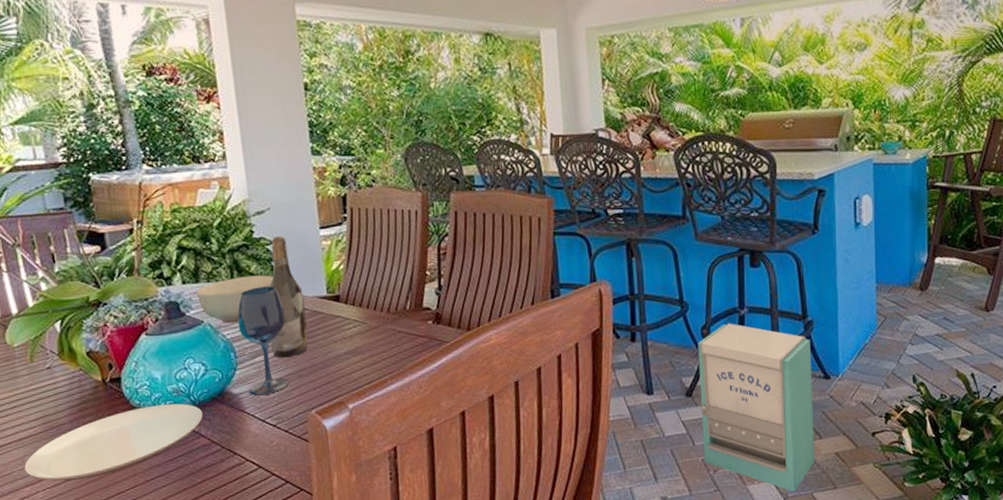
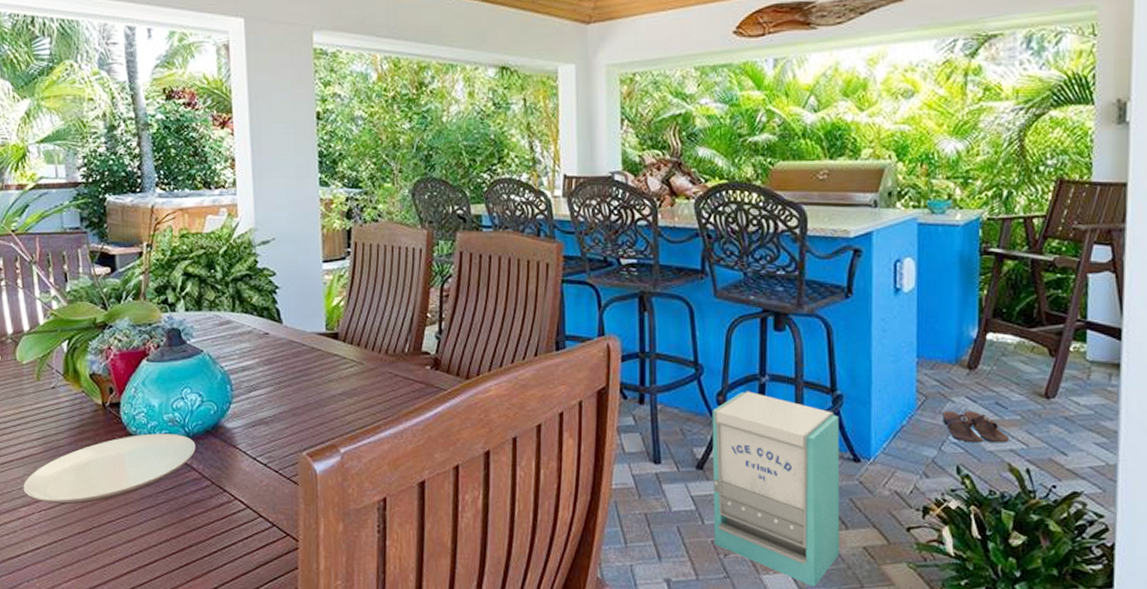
bowl: present [196,275,273,324] -> none [198,307,274,355]
wineglass: present [237,286,290,396] -> none [236,319,284,432]
wine bottle: present [270,235,308,358] -> none [266,267,304,394]
flip-flop: none [900,326,956,355] -> present [943,410,1009,443]

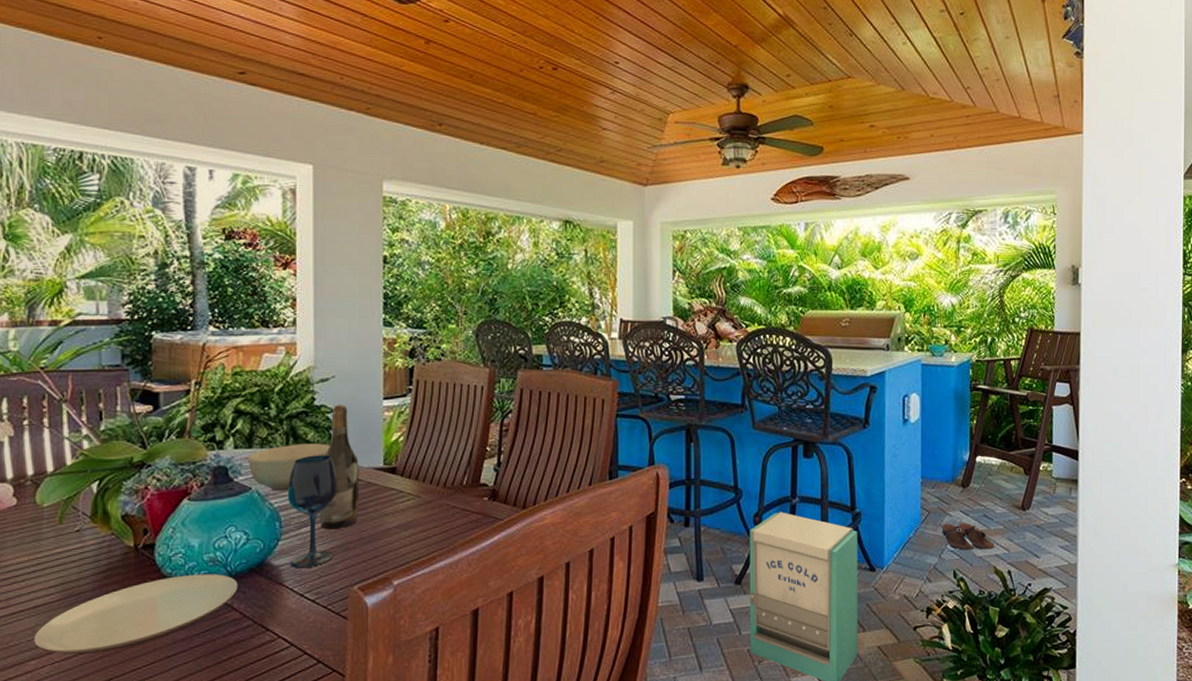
bowl: none [198,307,274,355] -> present [248,443,330,491]
wineglass: none [236,319,284,432] -> present [287,455,338,568]
wine bottle: none [266,267,304,394] -> present [319,404,359,530]

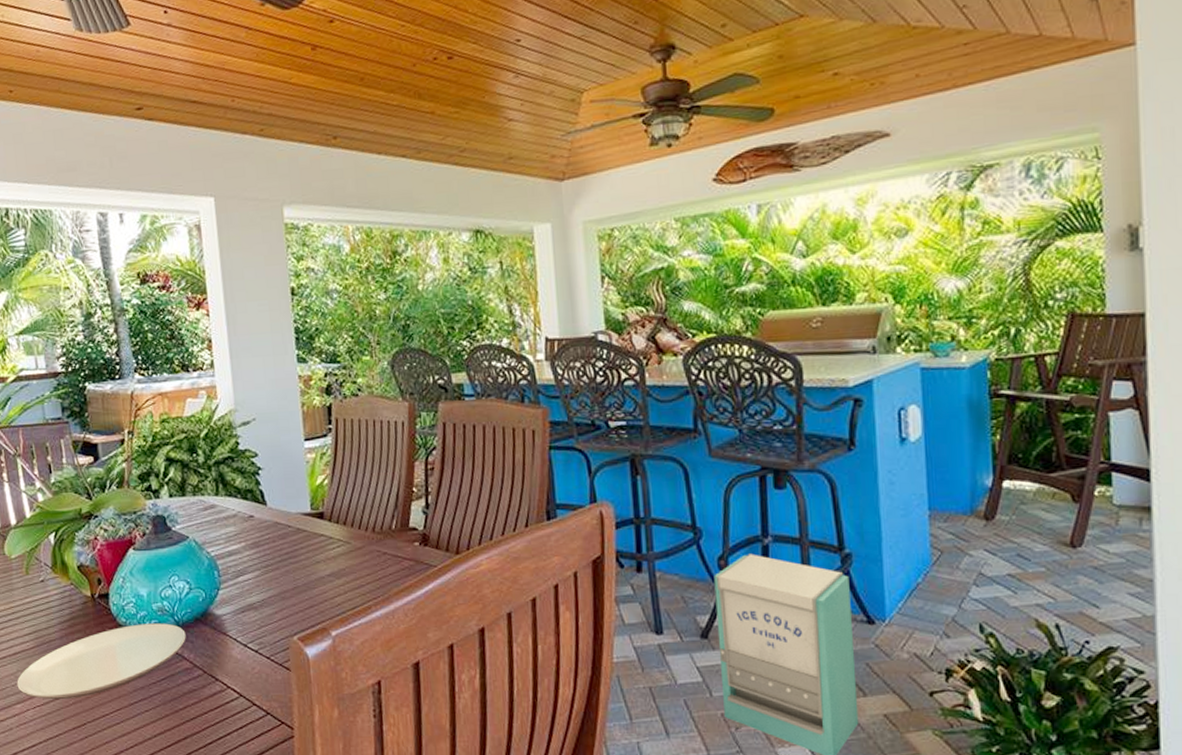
bowl: present [248,443,330,491] -> none [182,489,258,540]
wineglass: present [287,455,338,568] -> none [221,501,272,618]
wine bottle: present [319,404,359,530] -> none [253,447,291,578]
flip-flop: present [942,523,994,550] -> none [960,564,1034,599]

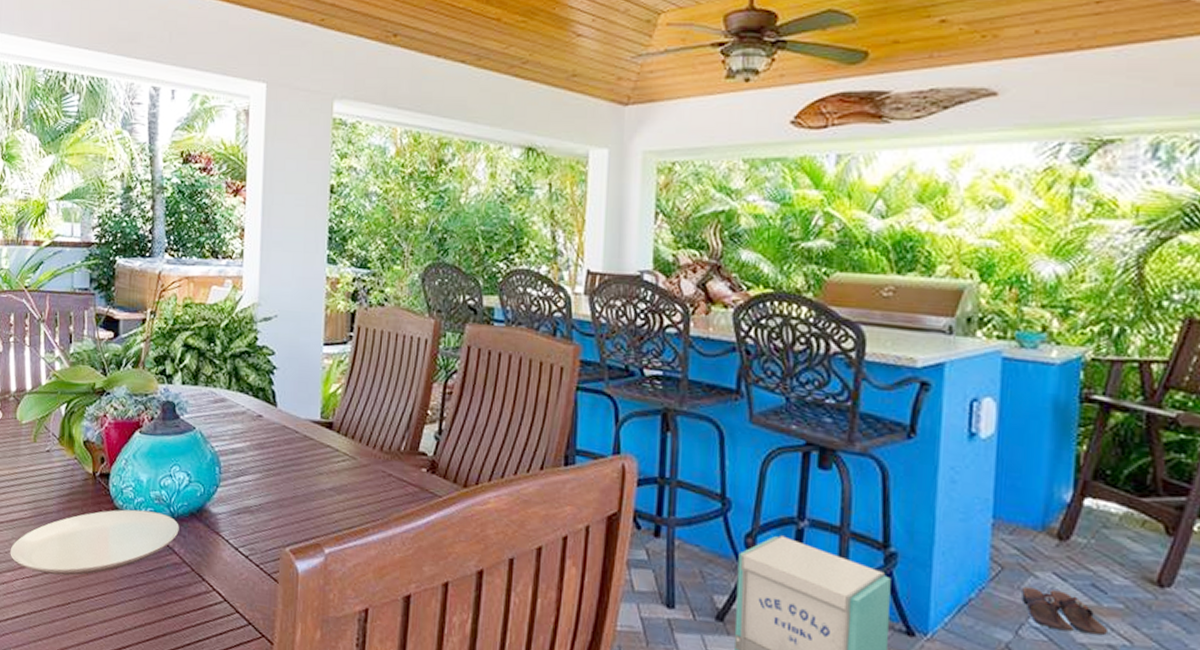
flip-flop: none [960,564,1034,599] -> present [1022,586,1107,636]

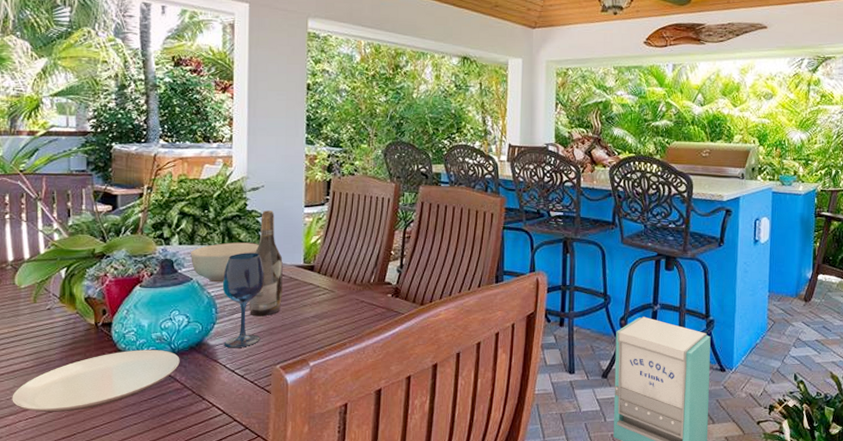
bowl: none [193,385,270,435] -> present [190,242,259,282]
wineglass: none [227,399,276,521] -> present [222,253,265,348]
wine bottle: none [256,346,297,483] -> present [248,209,283,317]
flip-flop: present [1022,586,1107,636] -> none [785,332,832,357]

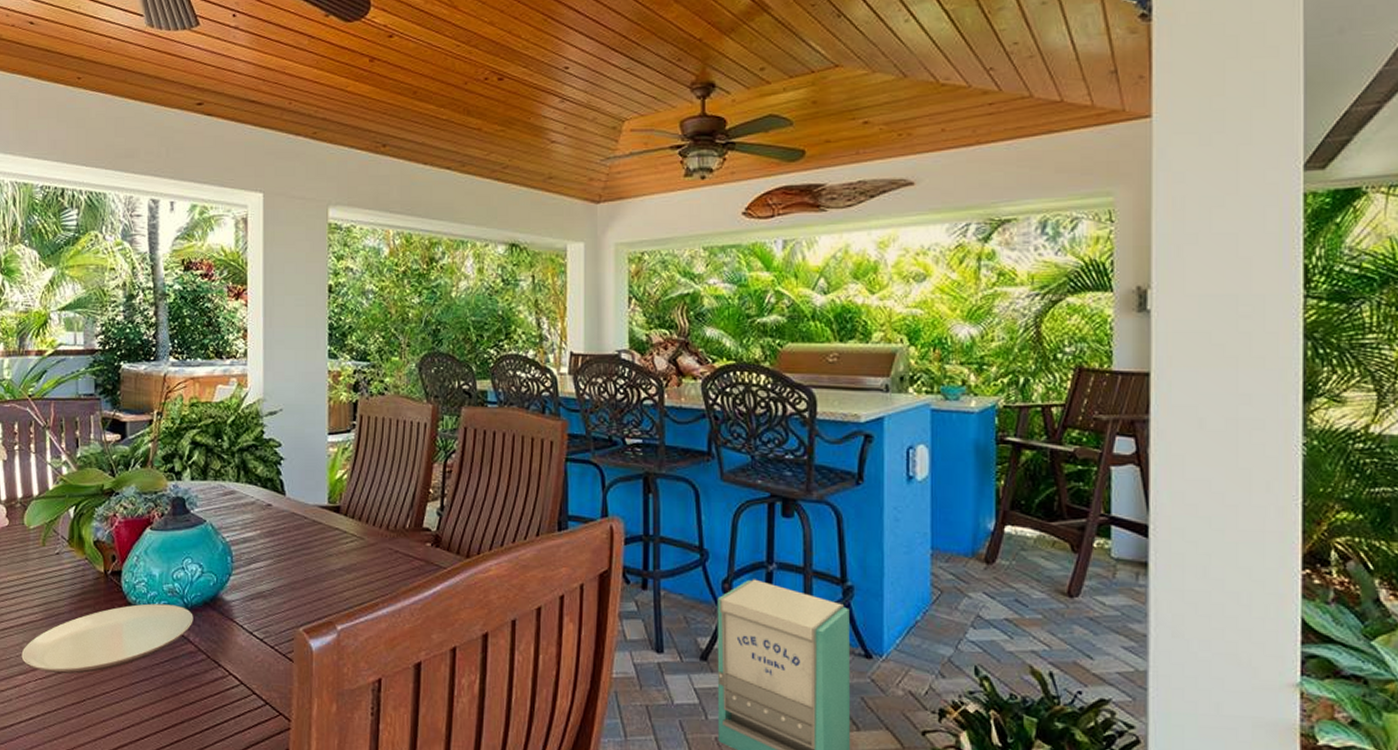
bowl: present [190,242,259,282] -> none [203,477,278,525]
wineglass: present [222,253,265,348] -> none [238,490,285,606]
wine bottle: present [248,209,283,317] -> none [267,438,305,568]

